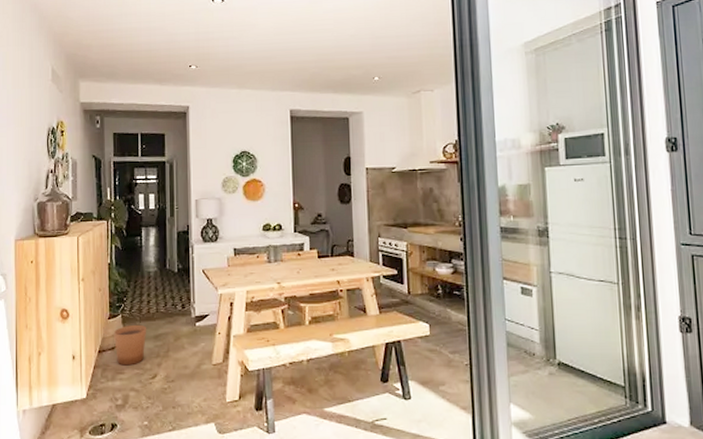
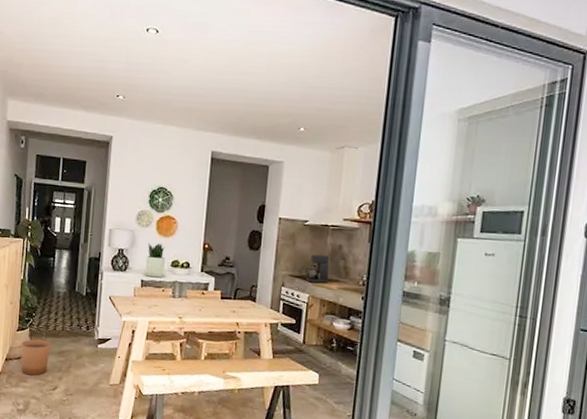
planter: none [235,208,258,244] -> present [143,242,166,278]
coffee maker: none [400,199,425,230] -> present [305,254,330,284]

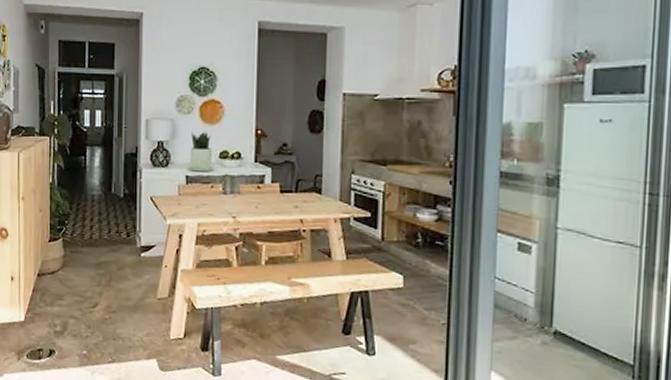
planter: present [20,339,52,376] -> none [53,249,89,292]
coffee maker: present [305,254,330,284] -> none [379,133,408,168]

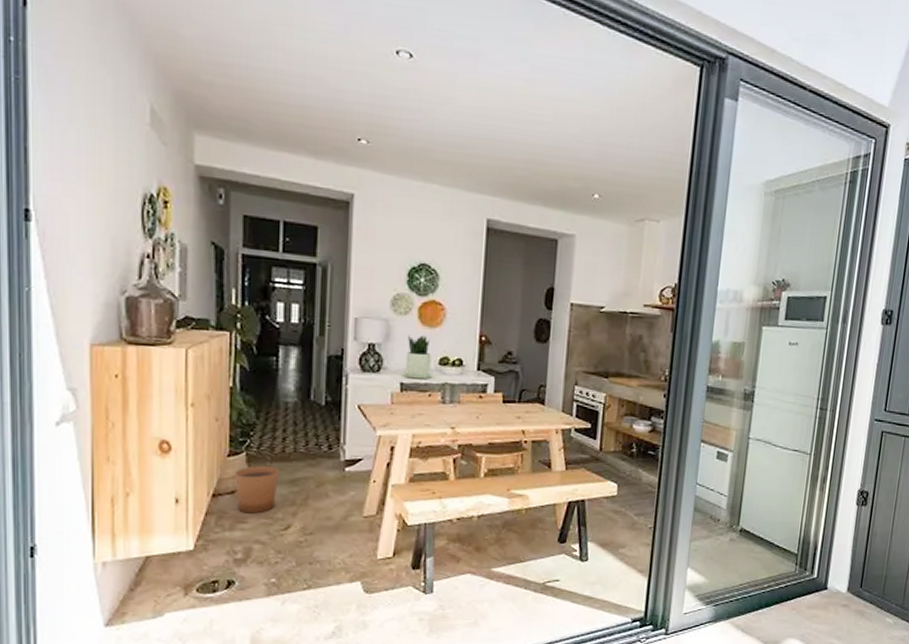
planter: none [53,249,89,292] -> present [233,465,281,514]

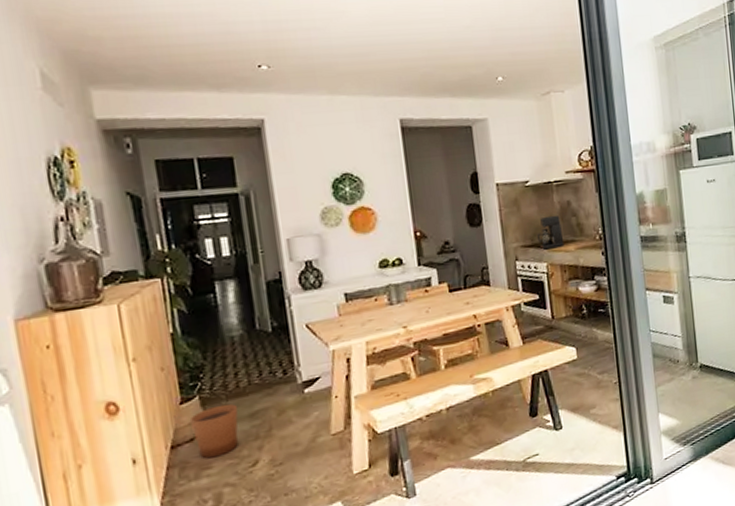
planter: present [403,334,432,380] -> none [343,242,375,288]
coffee maker: none [602,346,629,381] -> present [537,215,565,250]

